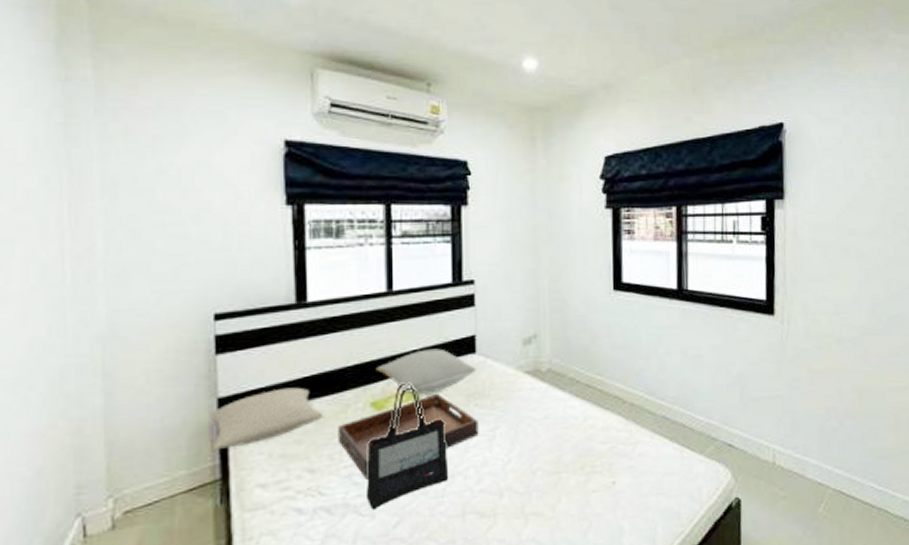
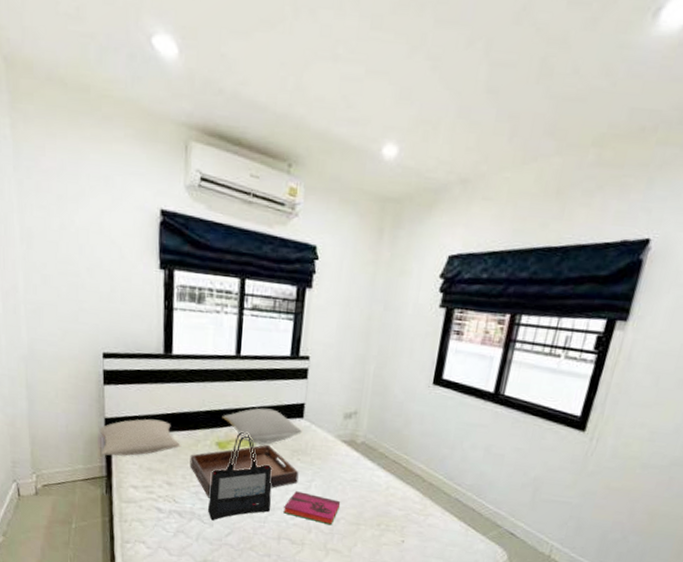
hardback book: none [465,445,534,482] -> present [283,491,341,526]

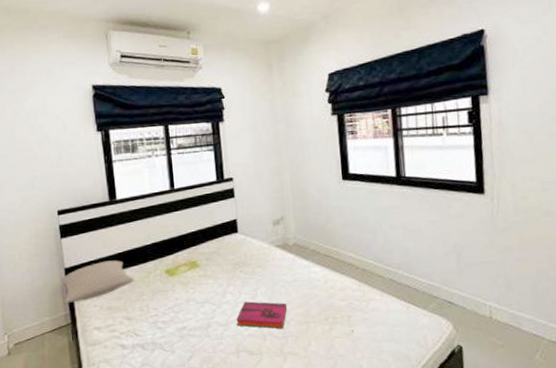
serving tray: present [189,445,299,498] -> none [144,264,245,325]
tote bag: present [208,431,272,521] -> none [166,255,225,347]
pillow: present [222,408,302,444] -> none [167,230,239,264]

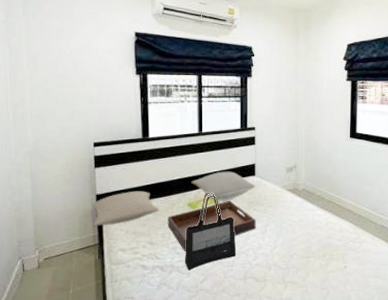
serving tray: none [144,264,245,325] -> present [167,201,256,251]
tote bag: none [166,255,225,347] -> present [185,192,237,271]
pillow: none [167,230,239,264] -> present [191,171,255,200]
hardback book: present [236,301,288,329] -> none [247,236,292,261]

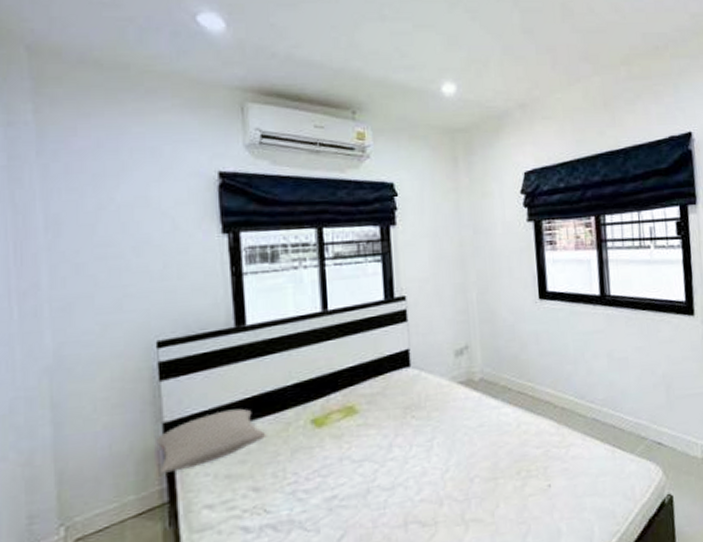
serving tray: present [167,201,256,251] -> none [280,408,417,495]
tote bag: present [185,192,237,271] -> none [310,398,390,525]
pillow: present [191,171,255,200] -> none [315,364,411,410]

